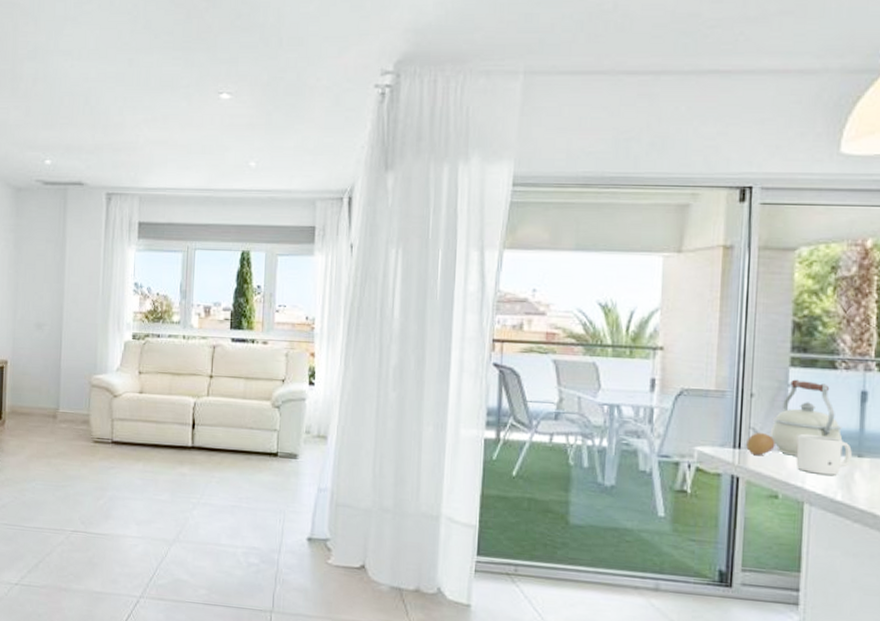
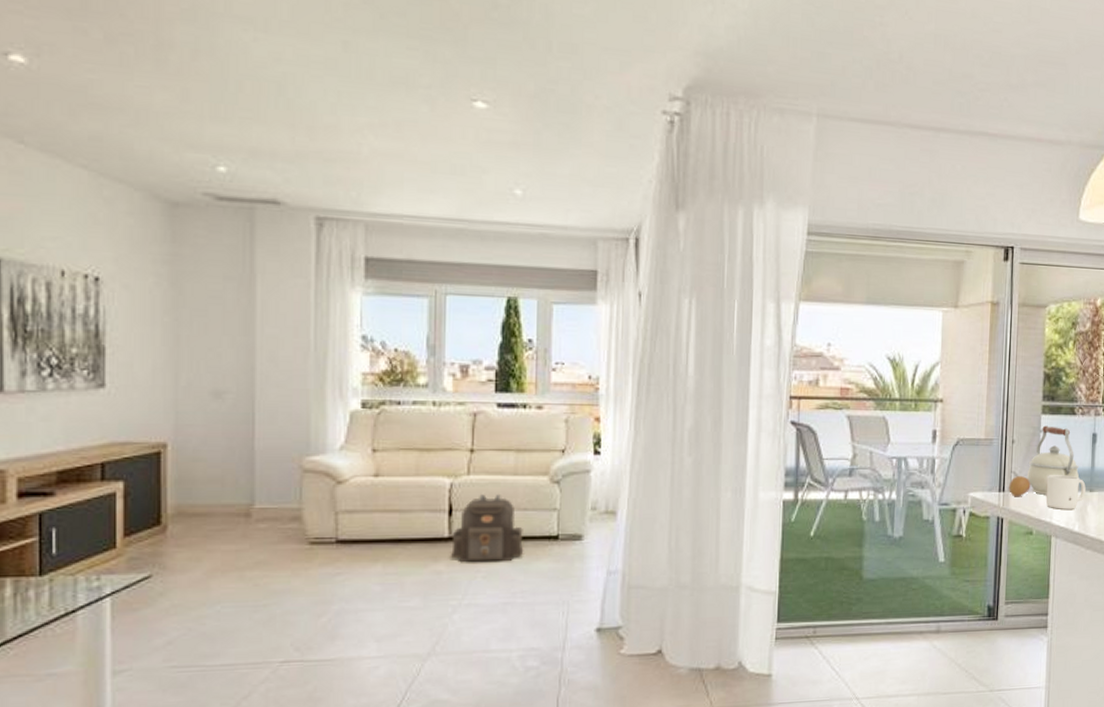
backpack: none [193,413,250,471] -> present [451,494,524,563]

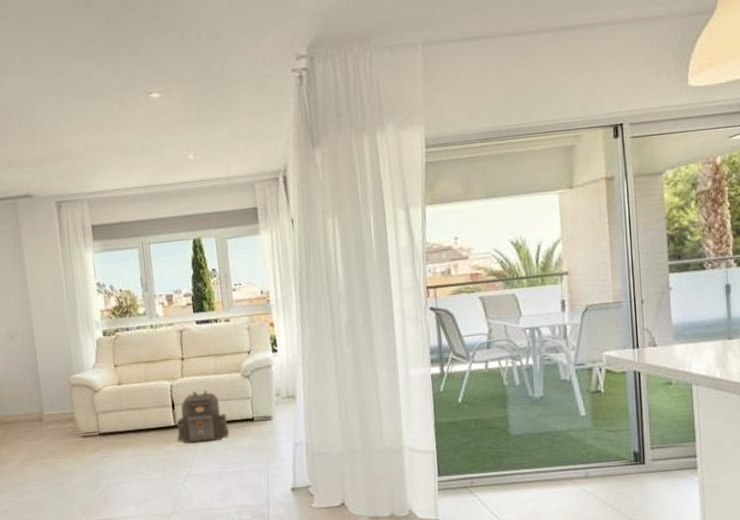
fruit: present [1009,475,1031,496] -> none [642,331,665,351]
kettle: present [1026,425,1080,495] -> none [660,283,716,347]
mug: present [1045,474,1086,509] -> none [681,326,724,359]

